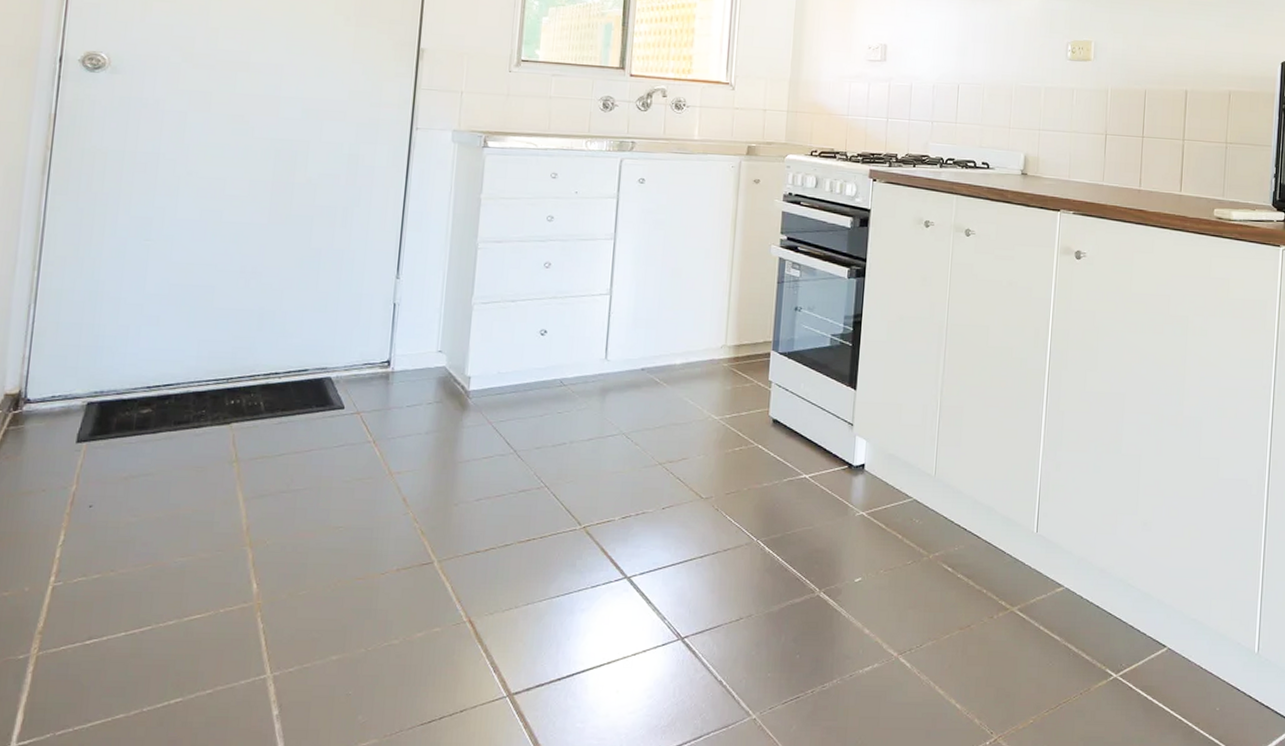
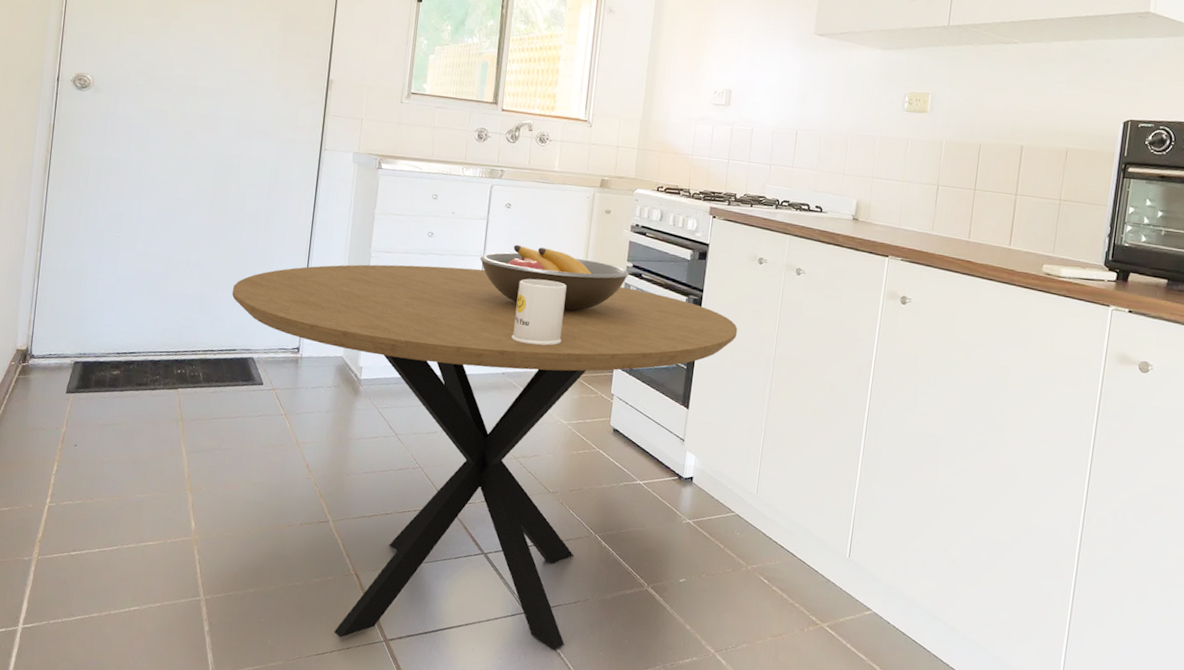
dining table: none [301,253,906,700] -> present [232,264,738,650]
fruit bowl: none [609,223,783,293] -> present [479,244,629,312]
mug: none [651,260,713,335] -> present [511,278,567,346]

